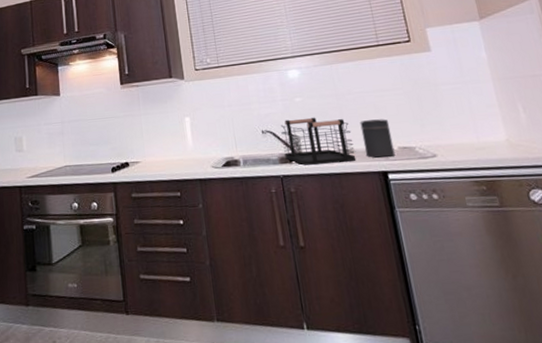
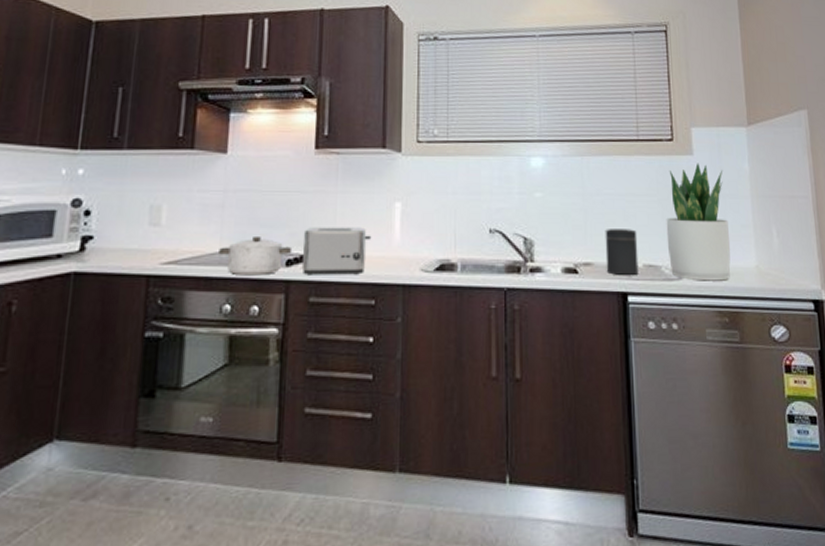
cooking pot: none [64,152,115,182] -> present [219,235,293,276]
toaster: none [120,139,171,178] -> present [301,227,372,275]
dish rack: present [280,117,357,166] -> none [513,218,595,279]
planter: none [410,57,482,157] -> present [666,163,731,281]

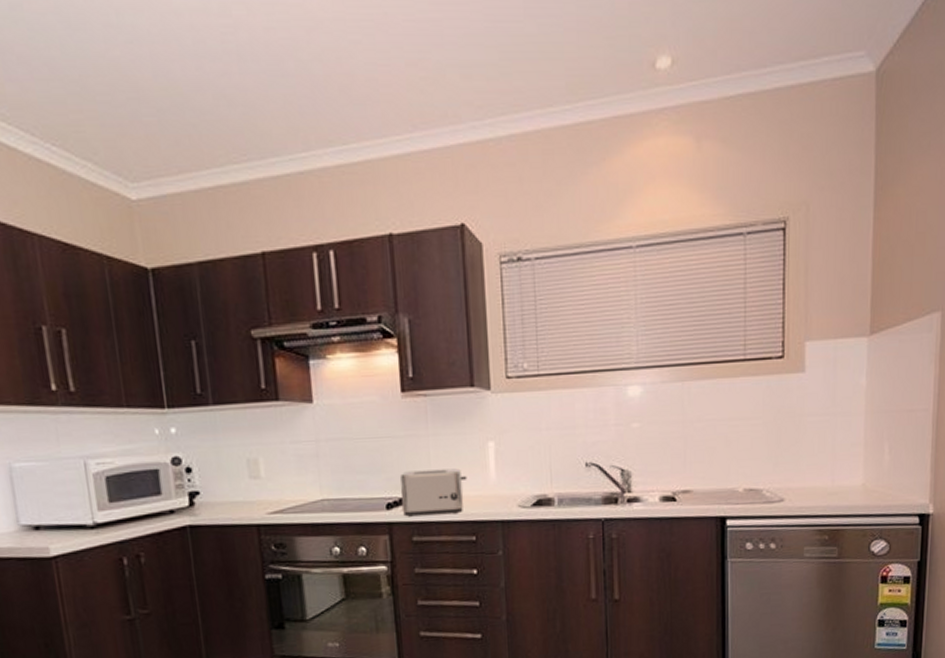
cooking pot: present [219,235,293,276] -> none [320,482,391,521]
cylinder: present [605,229,639,275] -> none [705,454,739,501]
planter: present [666,163,731,281] -> none [770,380,838,502]

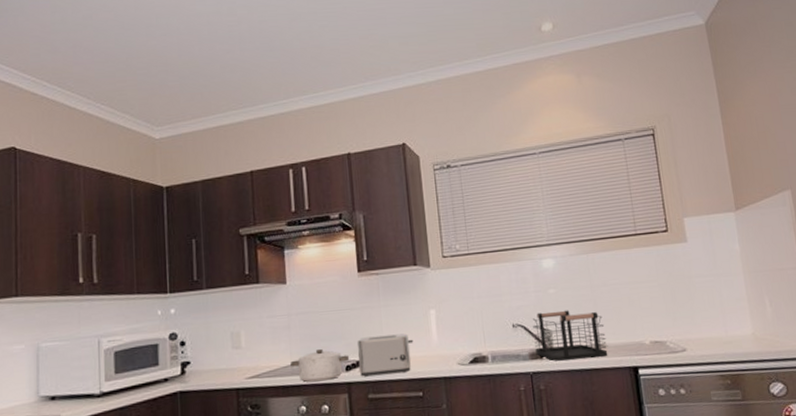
cooking pot: none [320,482,391,521] -> present [290,348,350,383]
dish rack: none [609,448,694,509] -> present [532,310,608,362]

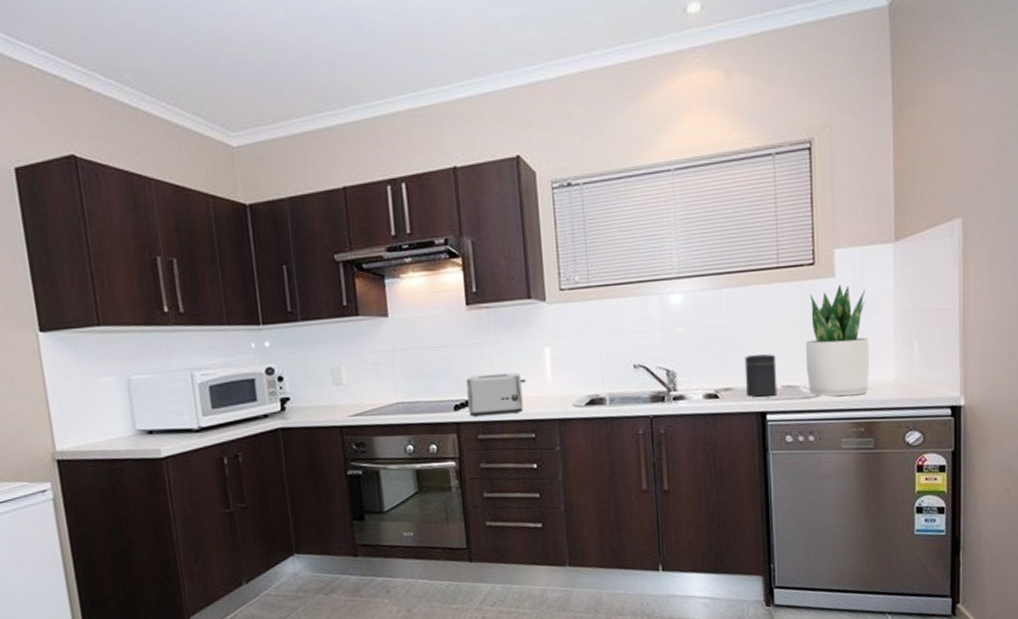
cooking pot: present [290,348,350,383] -> none [395,386,458,422]
dish rack: present [532,310,608,362] -> none [655,350,735,406]
cylinder: none [613,312,647,353] -> present [744,354,777,397]
planter: none [666,248,729,351] -> present [805,284,870,397]

